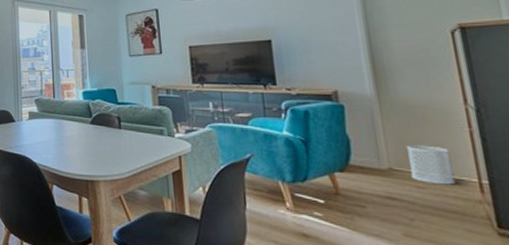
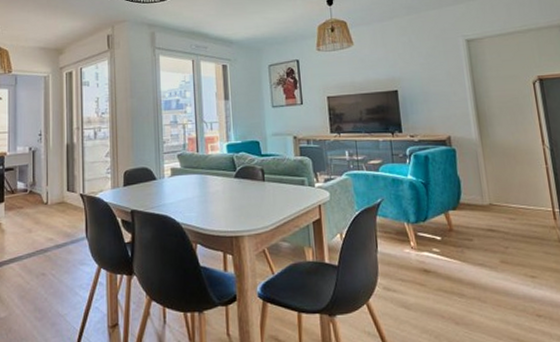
wastebasket: present [406,145,456,185] -> none [501,182,537,215]

